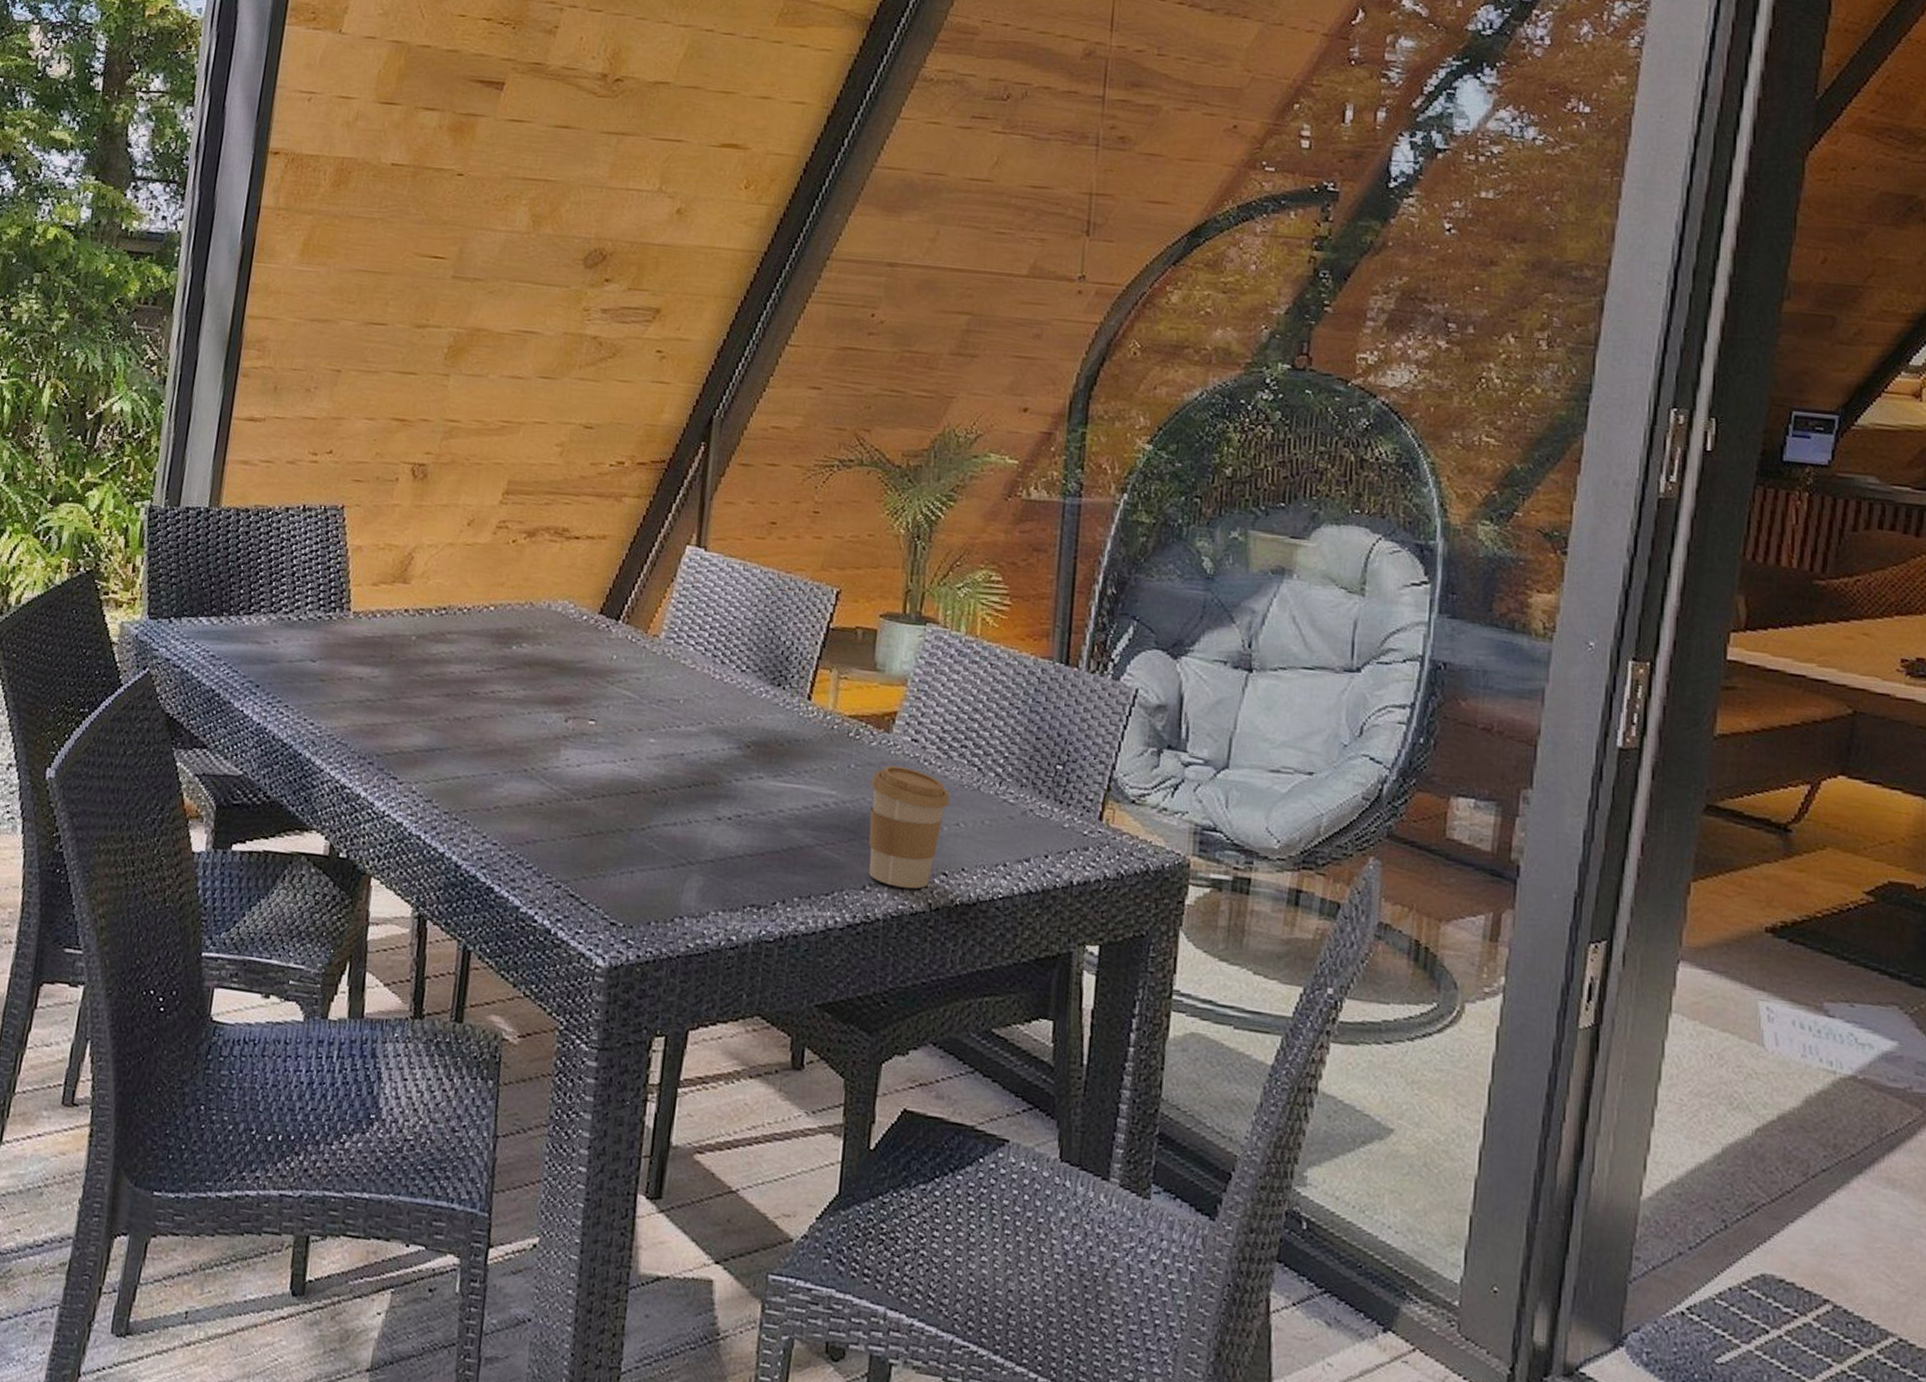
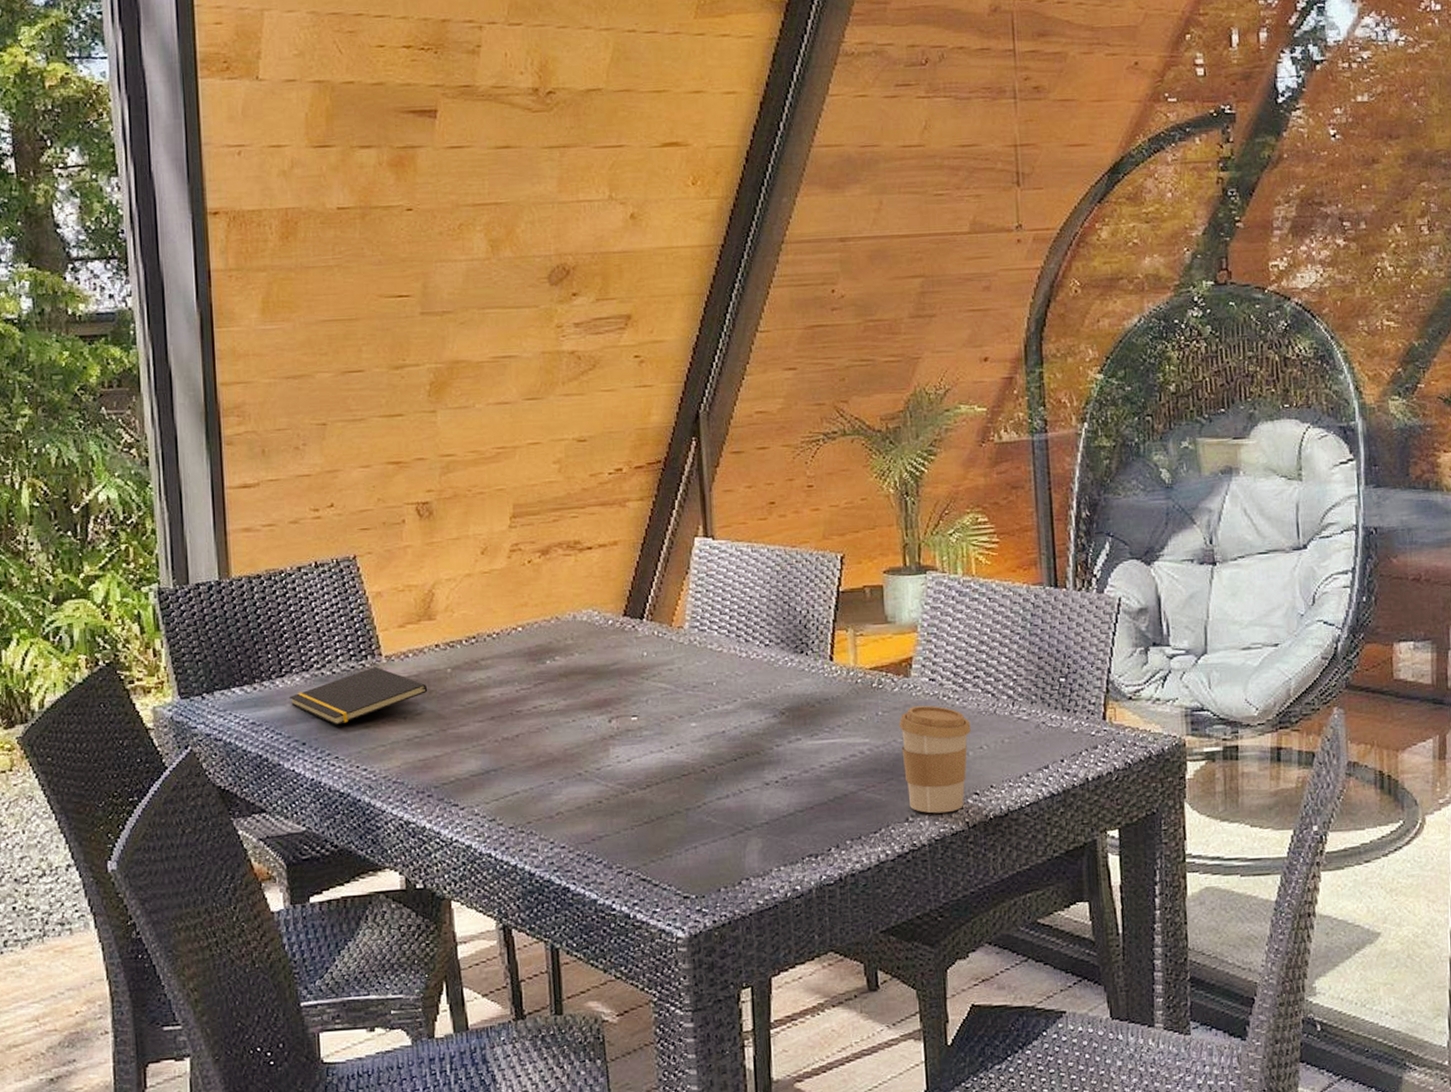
notepad: none [253,621,389,674] -> present [290,667,428,726]

